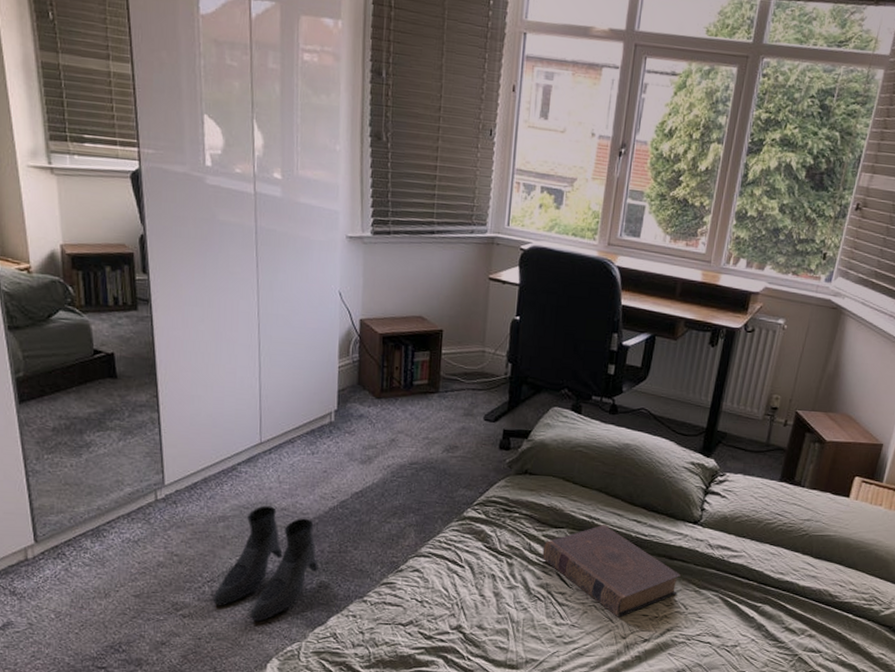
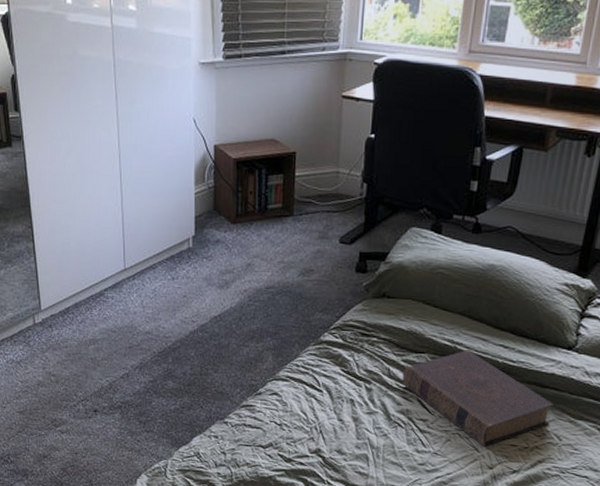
boots: present [212,505,319,622] -> none [86,329,181,439]

